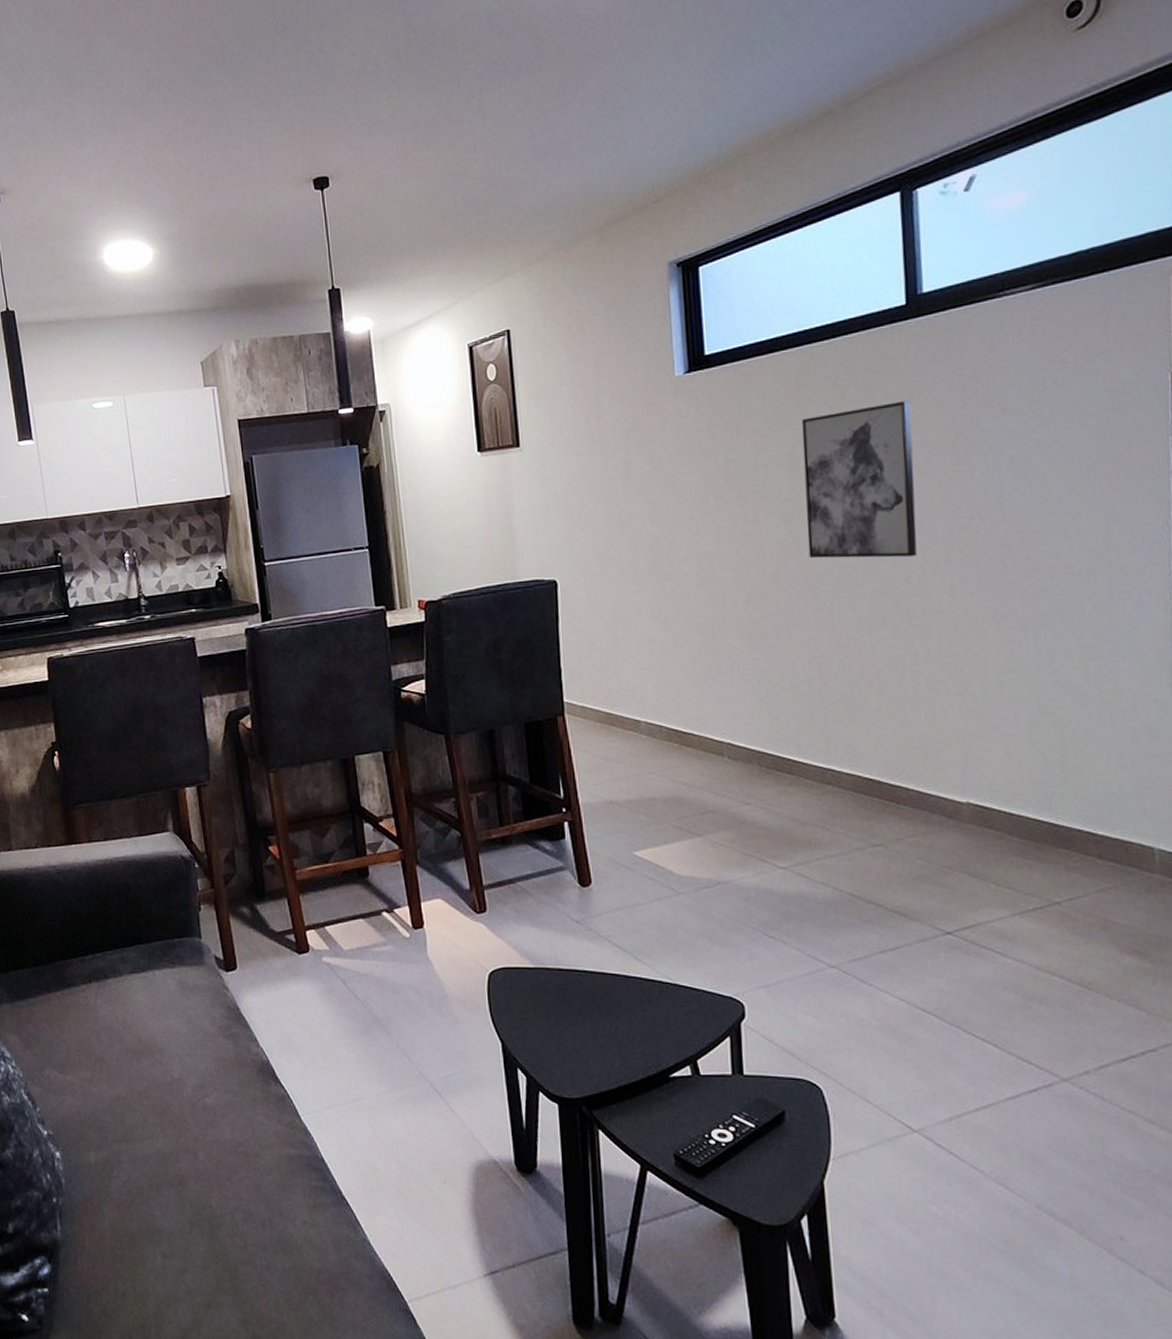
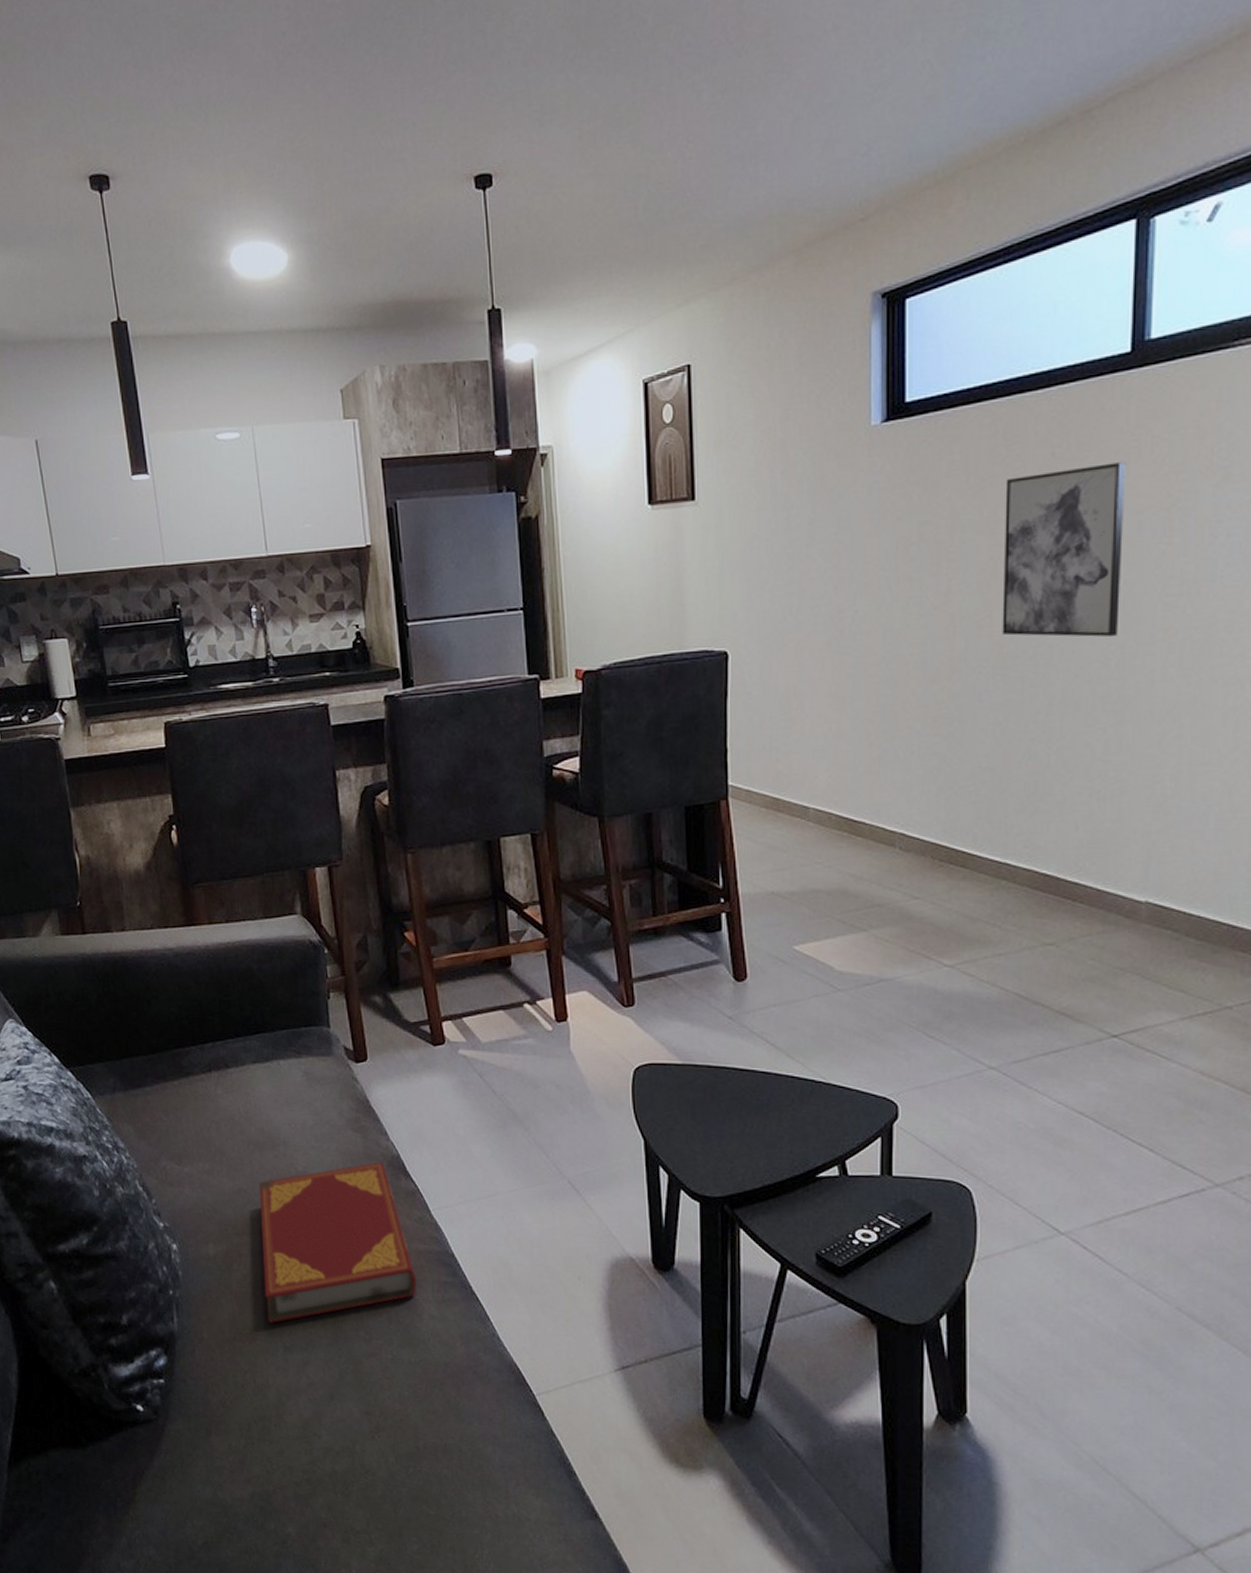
hardback book: none [136,1067,289,1230] -> present [258,1161,417,1323]

